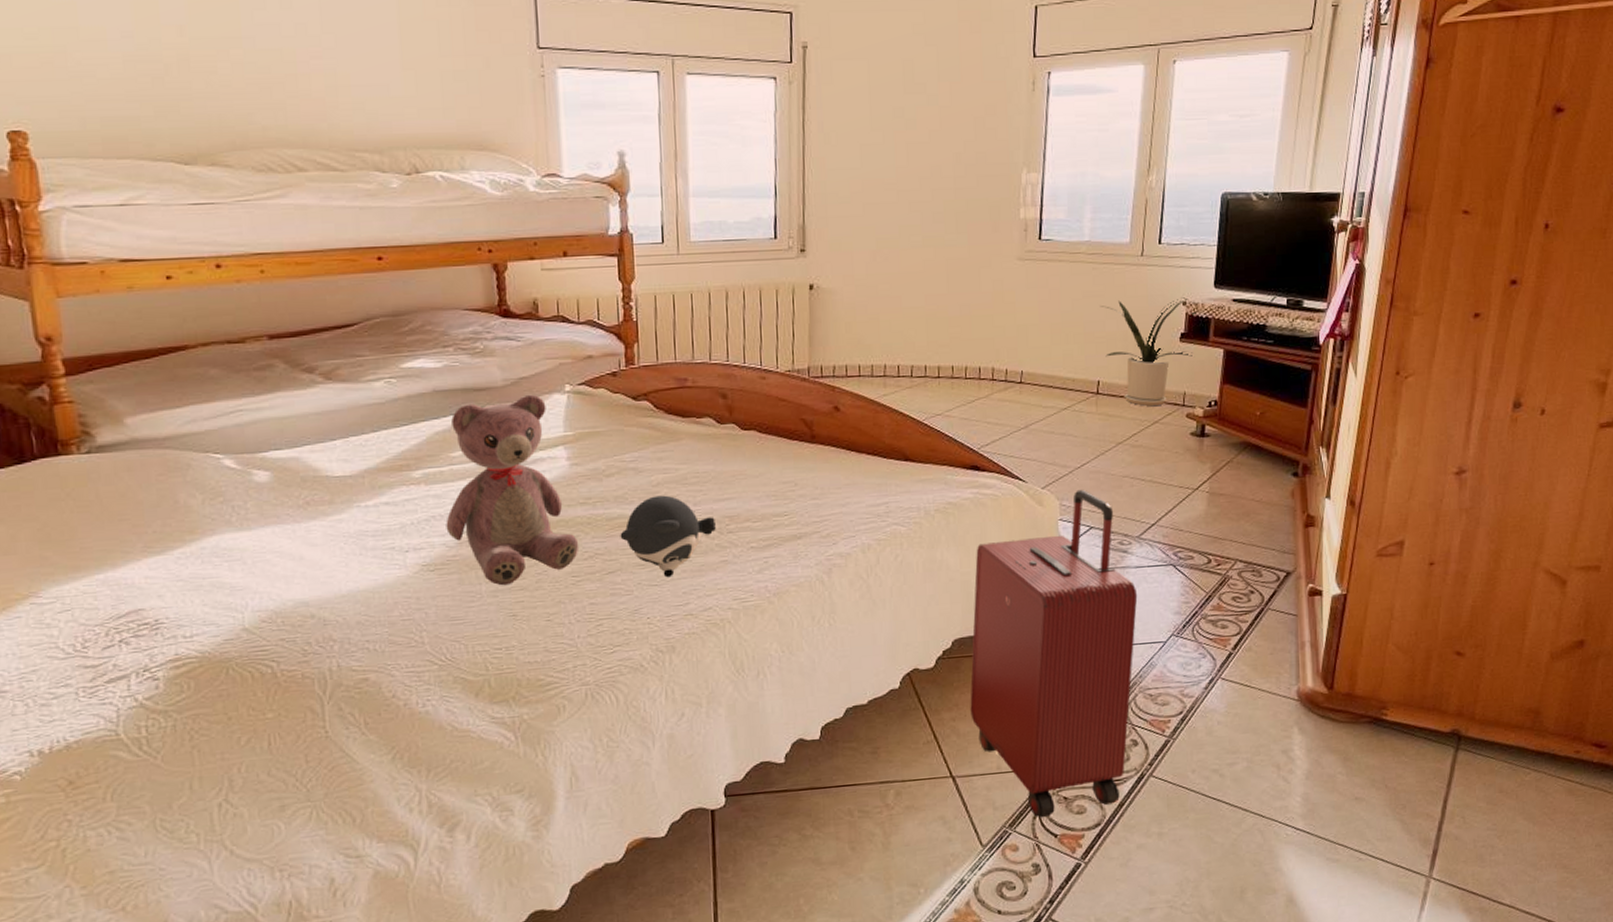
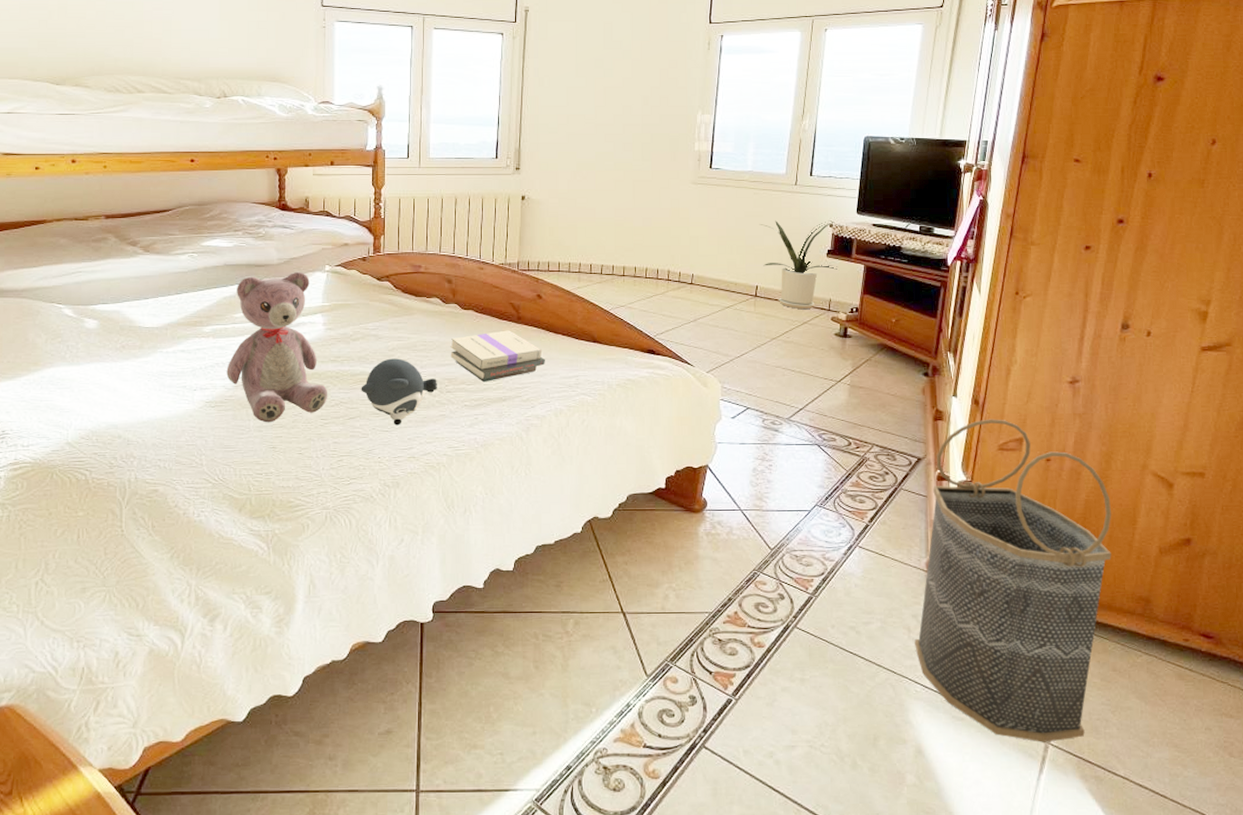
books: none [729,452,847,517] -> present [450,330,545,382]
suitcase: present [970,489,1138,818] -> none [640,375,787,656]
basket: none [1285,521,1501,877] -> present [915,419,1112,742]

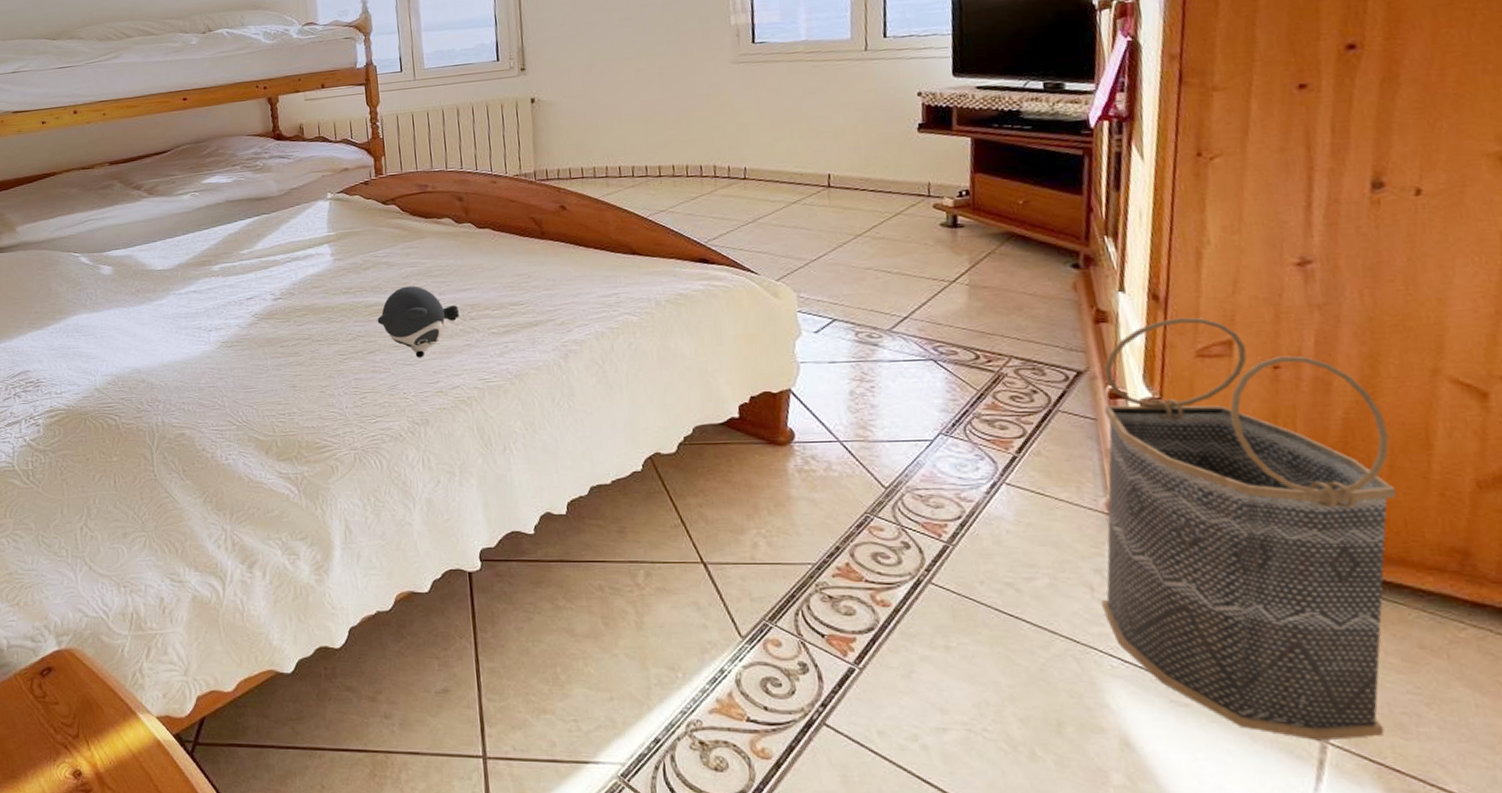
teddy bear: present [226,271,328,423] -> none [238,201,344,361]
books: present [450,330,545,382] -> none [469,247,578,306]
house plant: present [759,220,842,310] -> none [823,88,936,198]

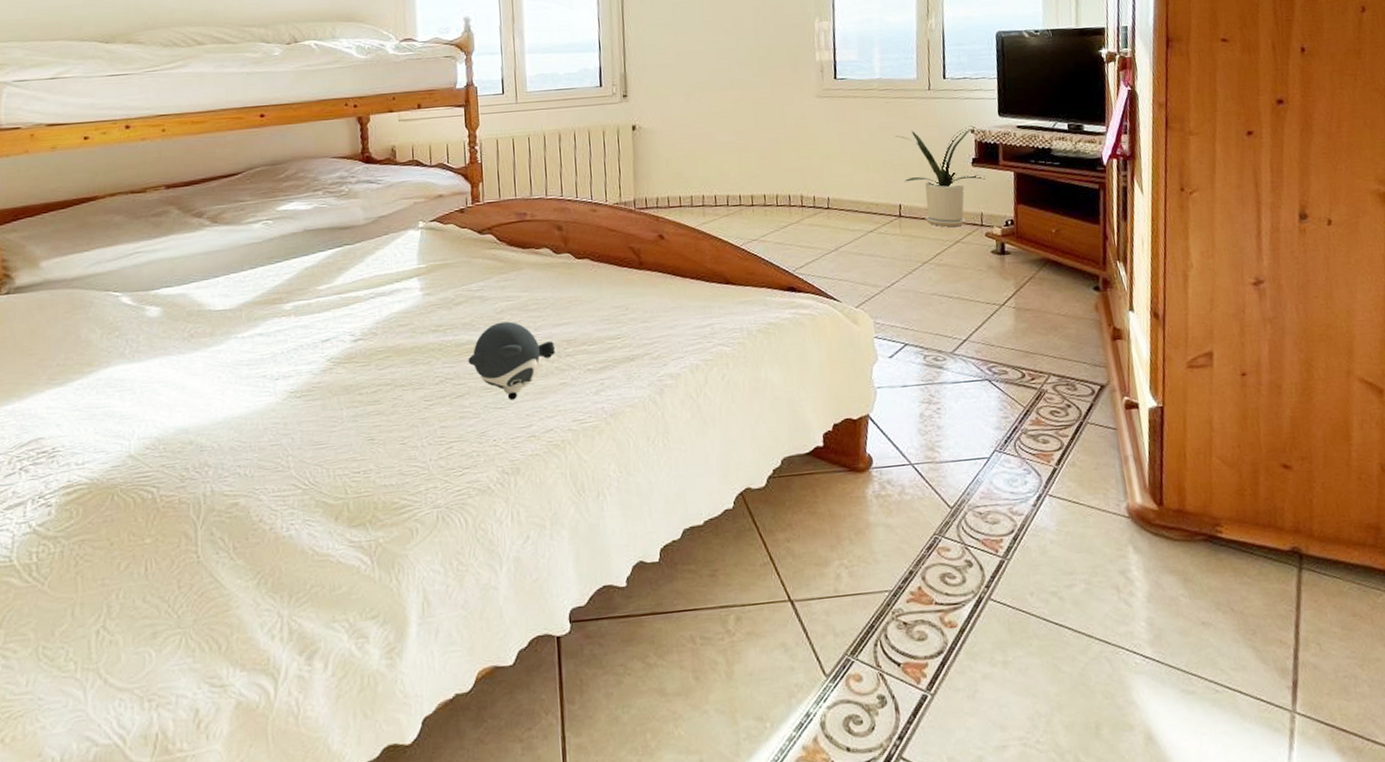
house plant: none [823,88,936,198] -> present [894,126,986,227]
basket: present [1101,317,1397,741] -> none [1121,332,1334,712]

